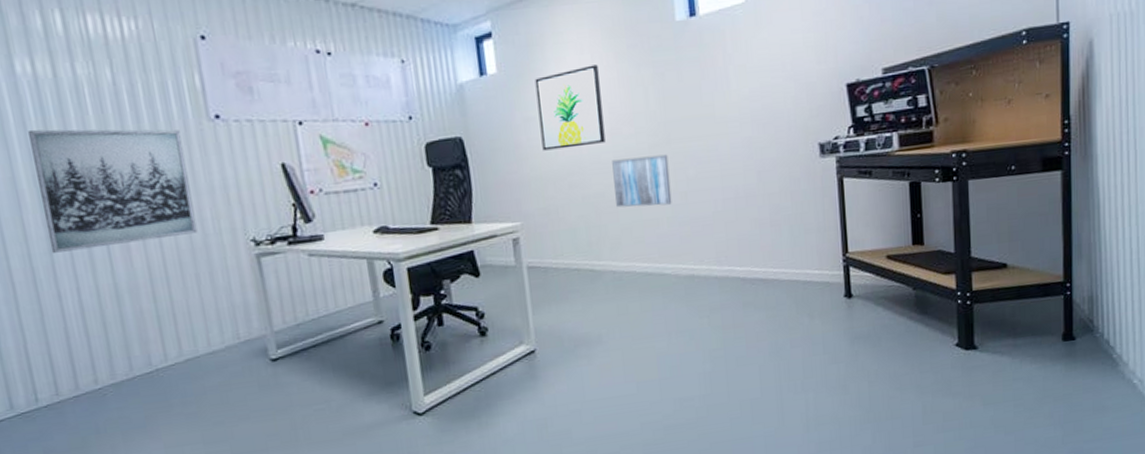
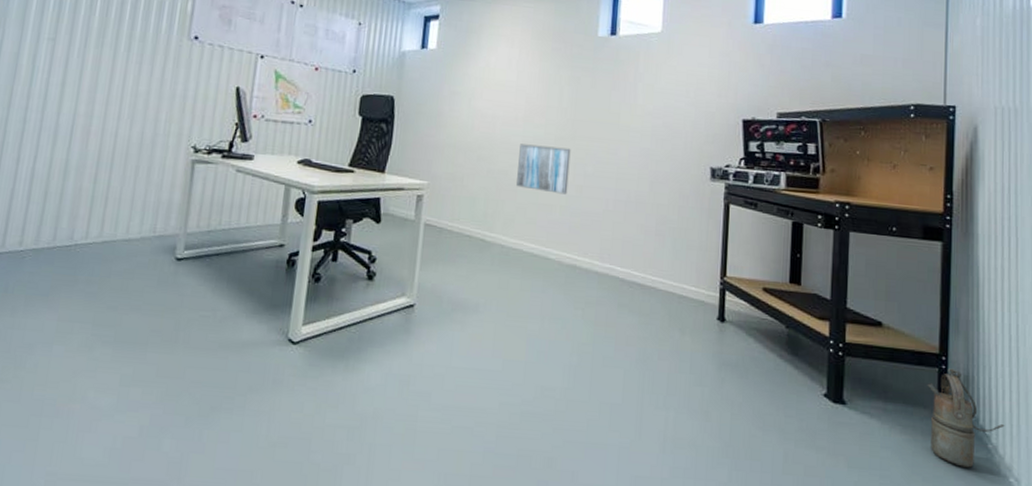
wall art: present [28,129,198,253] -> none [25,18,163,131]
wall art: present [534,64,606,151] -> none [461,58,524,127]
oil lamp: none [1053,292,1128,381] -> present [927,368,1005,468]

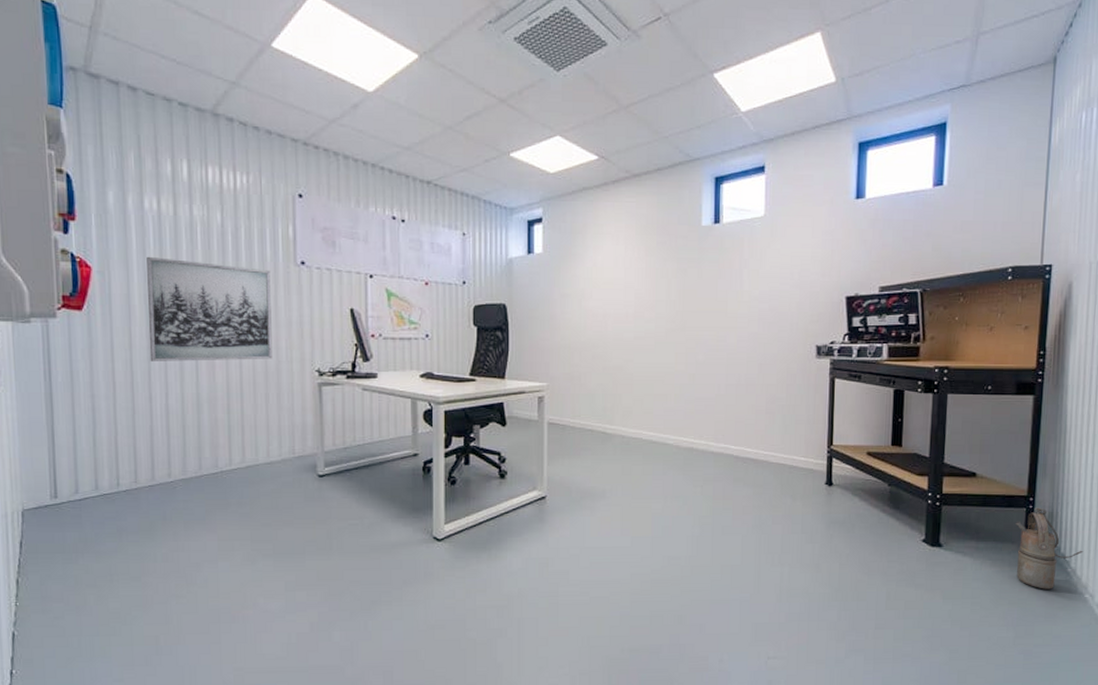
wall art: none [25,18,163,131] -> present [146,256,273,361]
wall art: present [516,143,571,195] -> none [632,339,682,383]

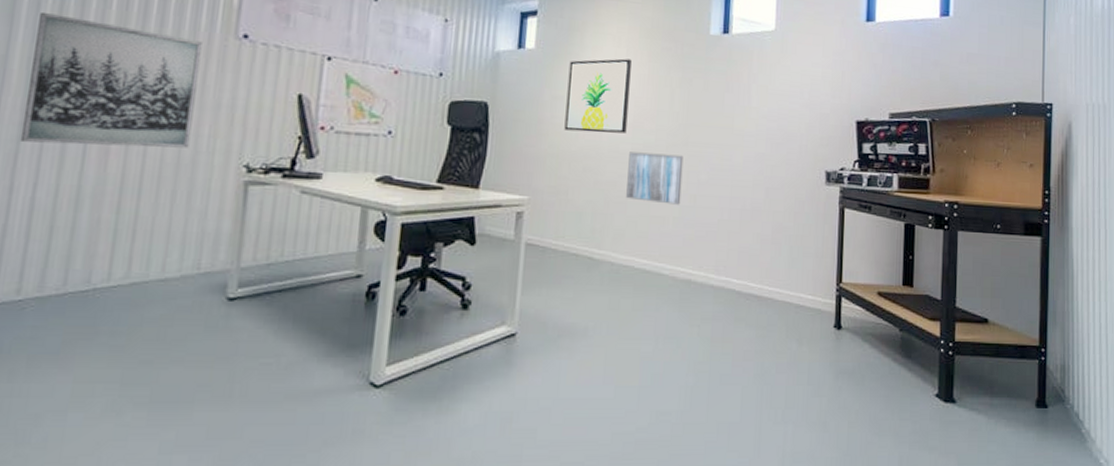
wall art: none [574,255,630,324] -> present [564,58,632,134]
wall art: none [632,339,682,383] -> present [626,151,684,205]
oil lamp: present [1015,507,1083,590] -> none [1029,359,1096,454]

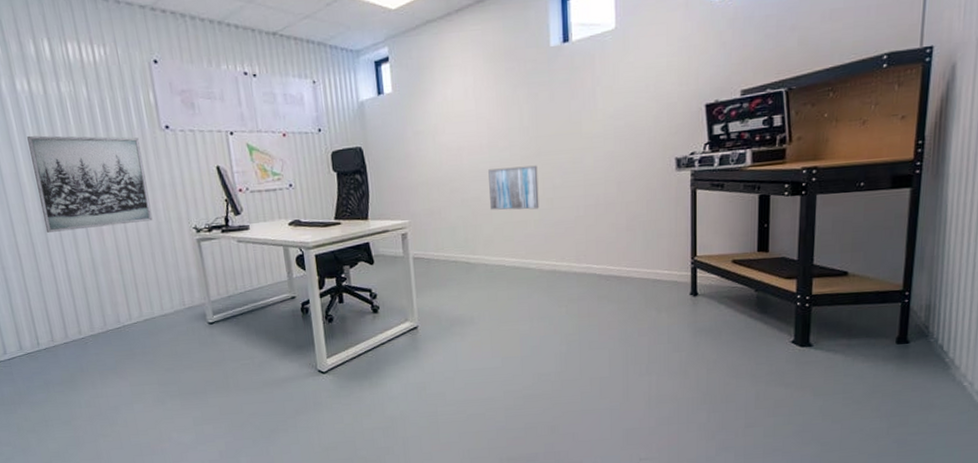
wall art: present [564,58,632,134] -> none [424,85,483,160]

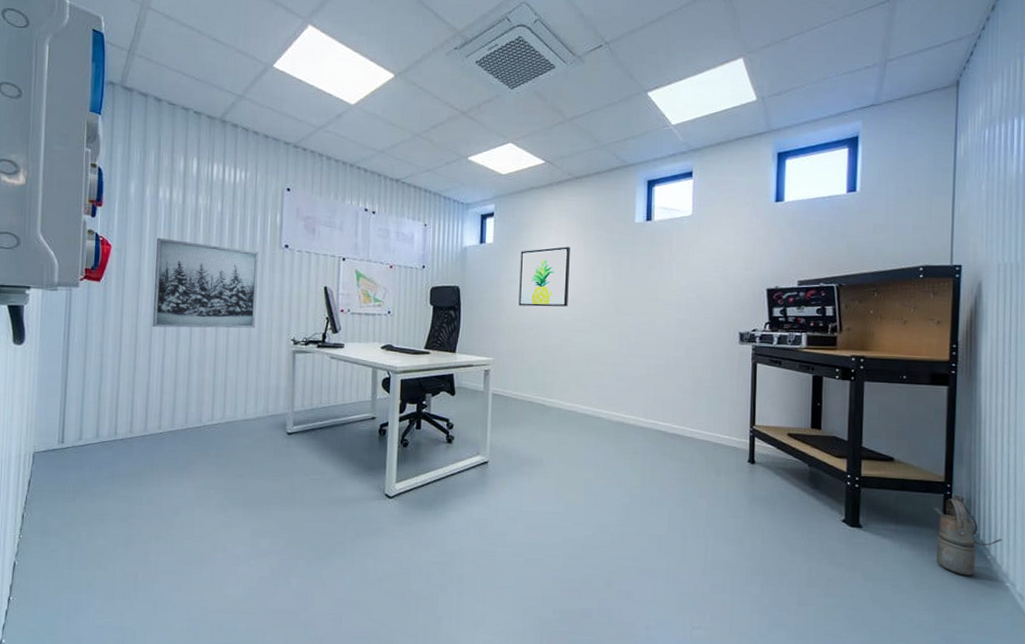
wall art: none [424,85,483,160] -> present [518,246,570,307]
wall art: present [488,165,539,210] -> none [569,321,615,363]
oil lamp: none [890,301,963,381] -> present [934,494,1003,576]

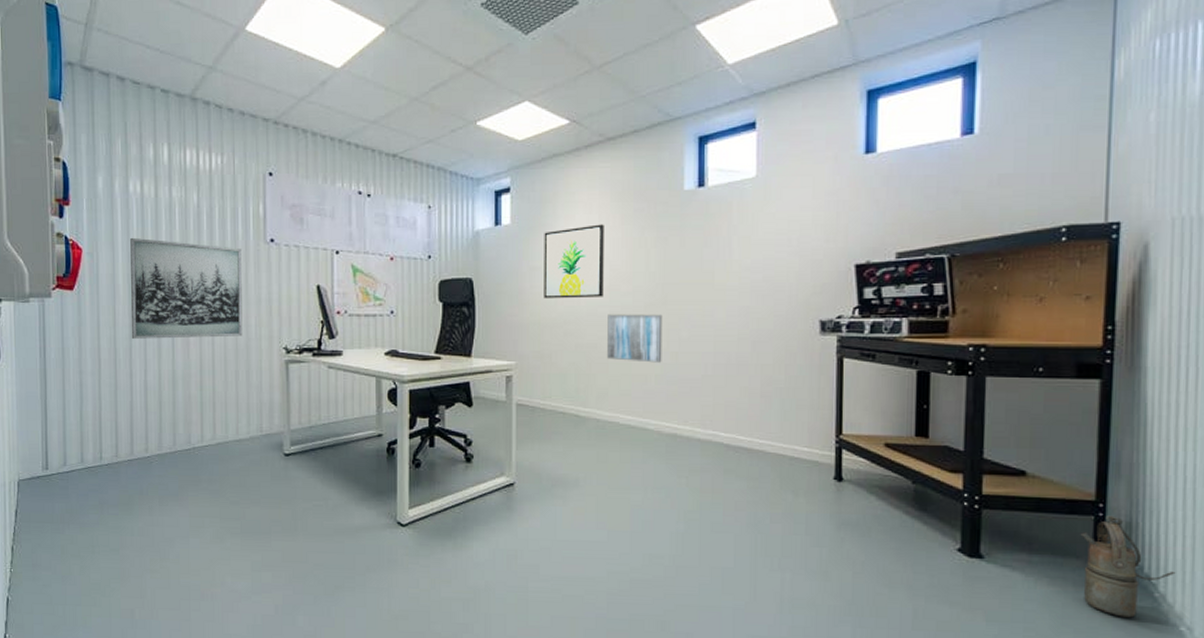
wall art: none [569,321,615,363] -> present [607,314,663,363]

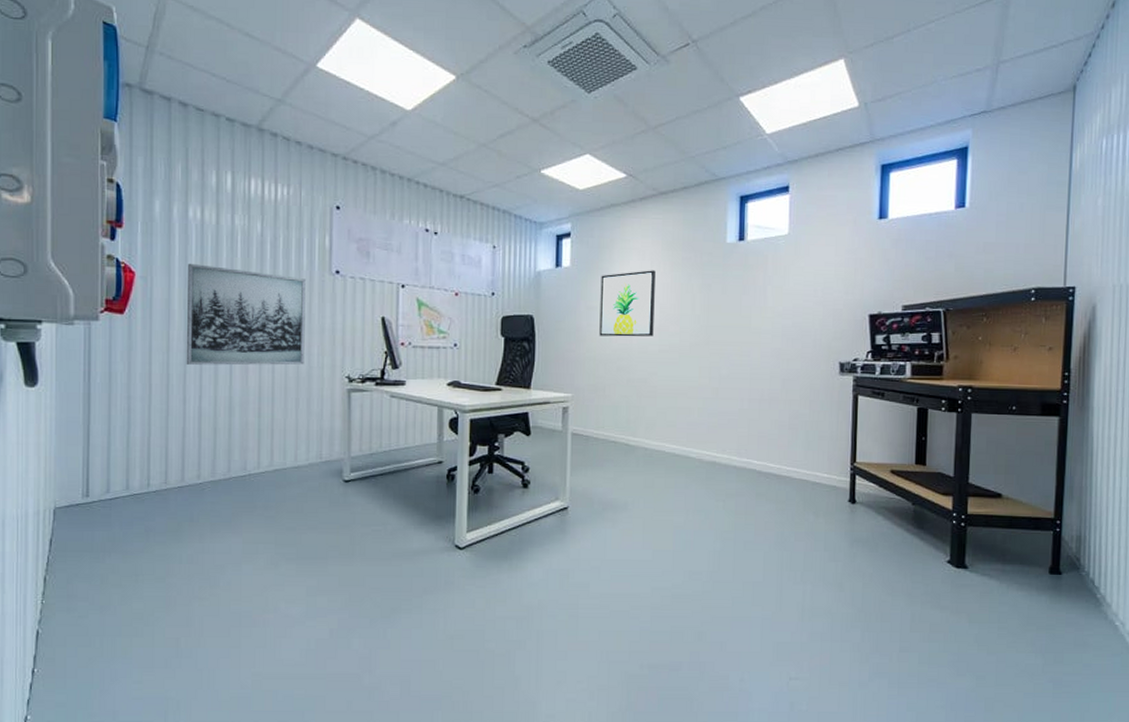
wall art: present [607,314,663,363] -> none [656,352,706,397]
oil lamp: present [1080,515,1176,618] -> none [1042,530,1113,616]

